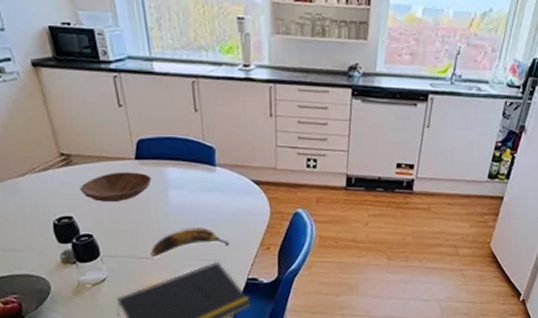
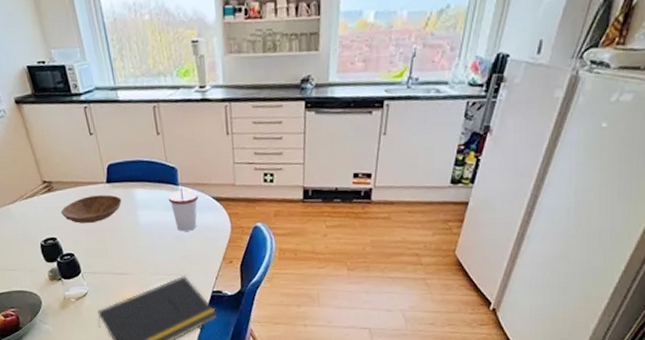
banana: present [150,227,230,257] -> none [124,244,195,272]
cup: none [203,169,237,215] -> present [168,188,199,232]

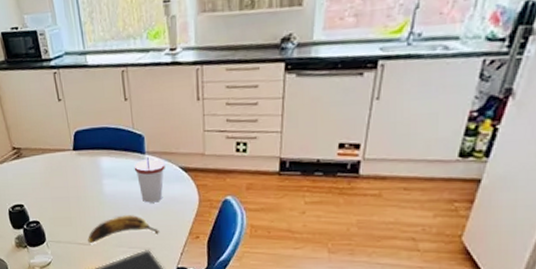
bowl: present [61,195,122,224] -> none [28,162,88,191]
banana: none [124,244,195,272] -> present [88,215,159,243]

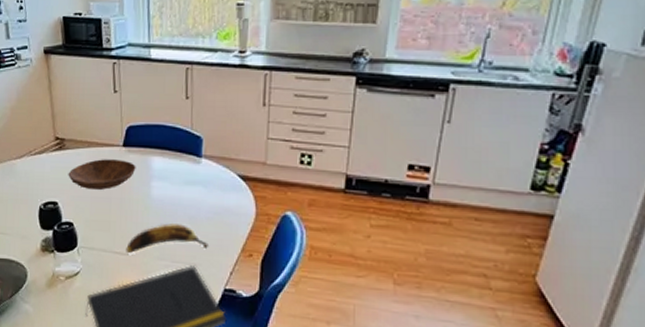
bowl: none [28,162,88,191] -> present [68,159,136,190]
cup: present [134,157,165,203] -> none [188,161,222,212]

